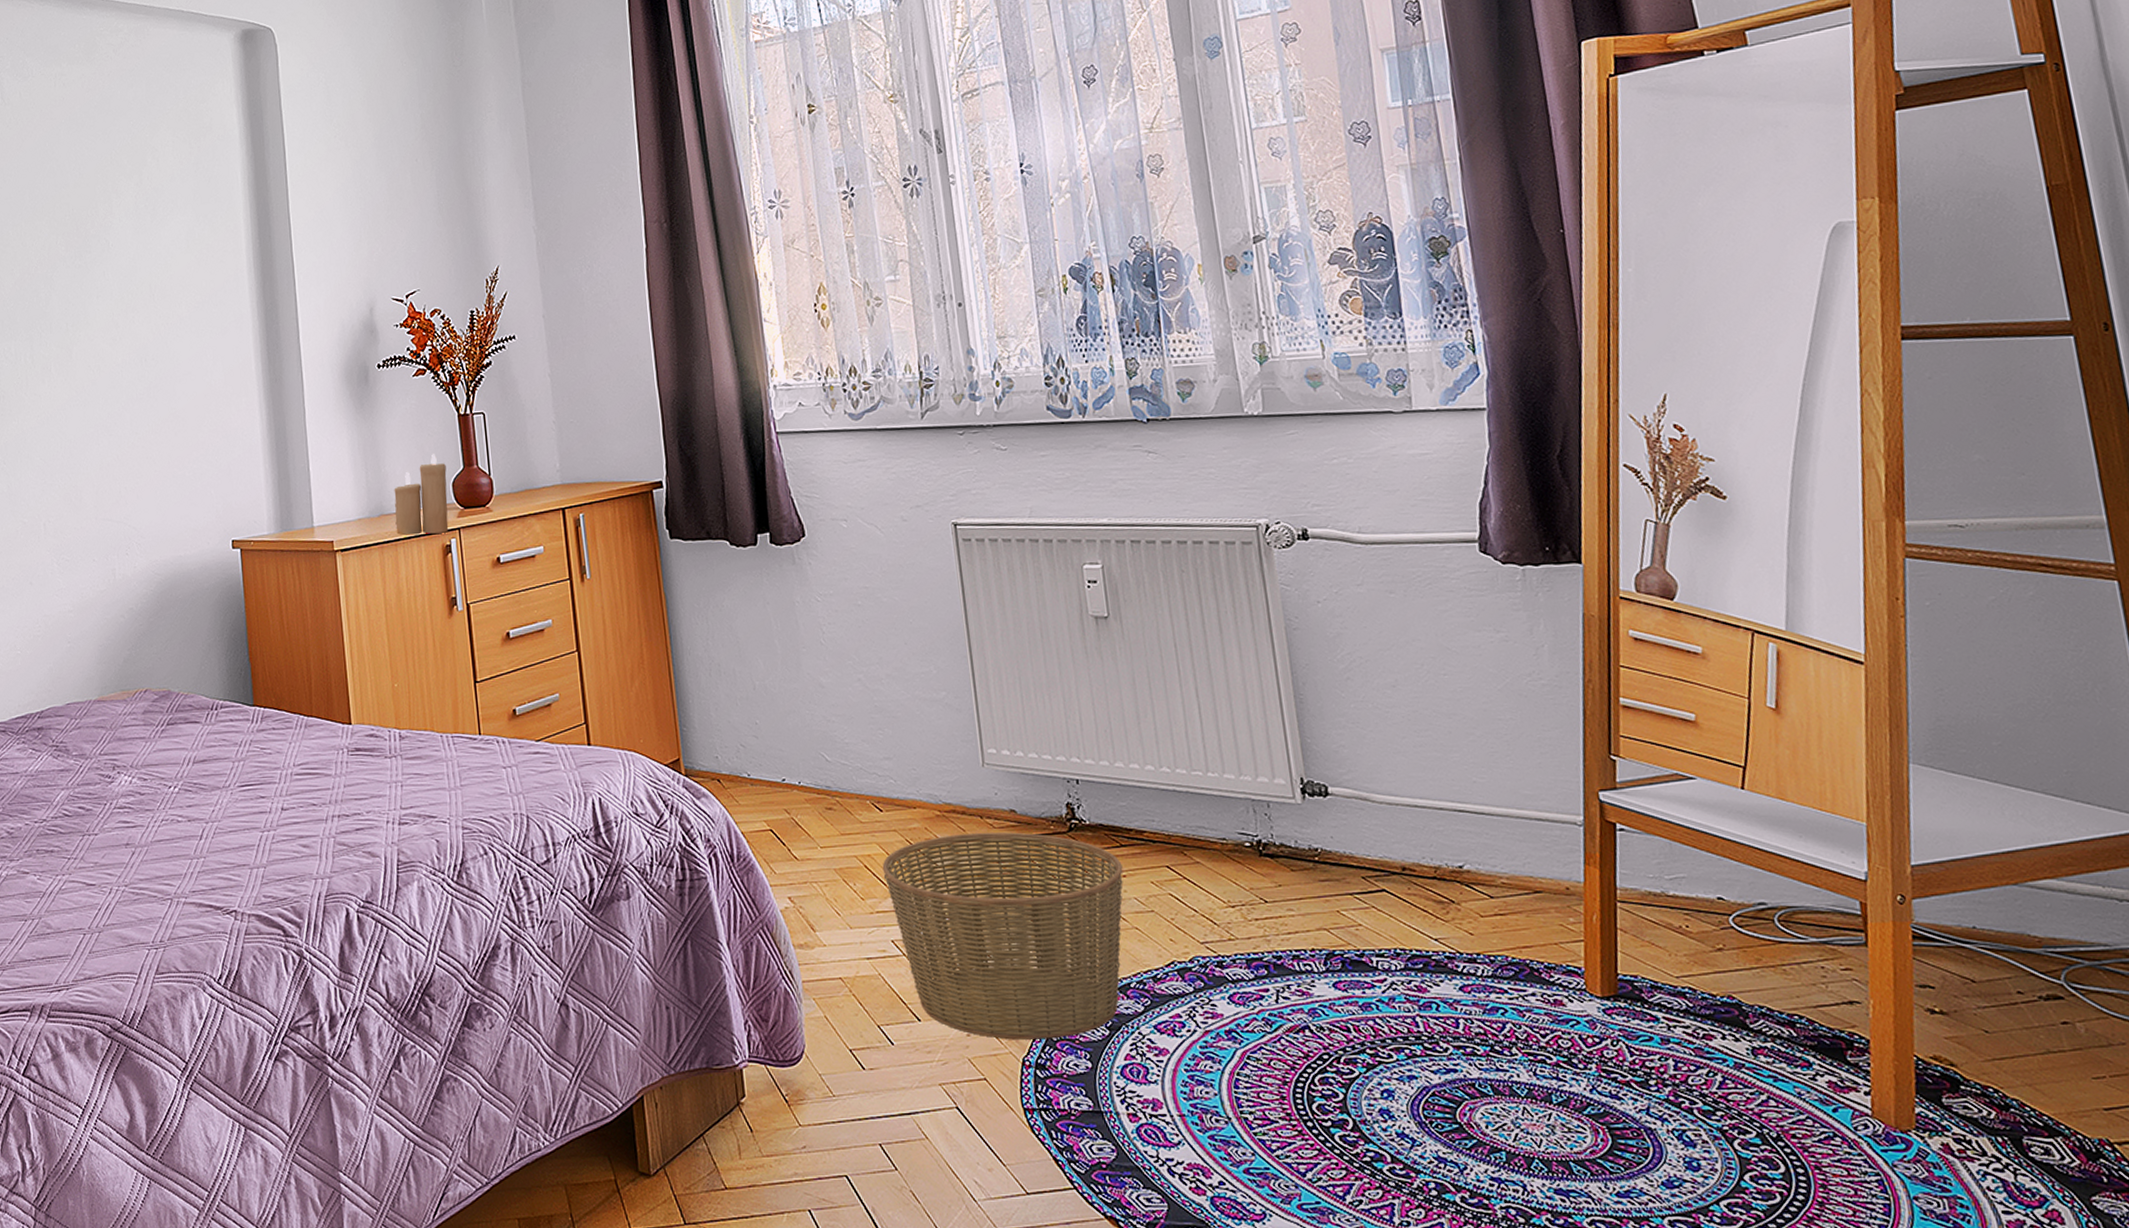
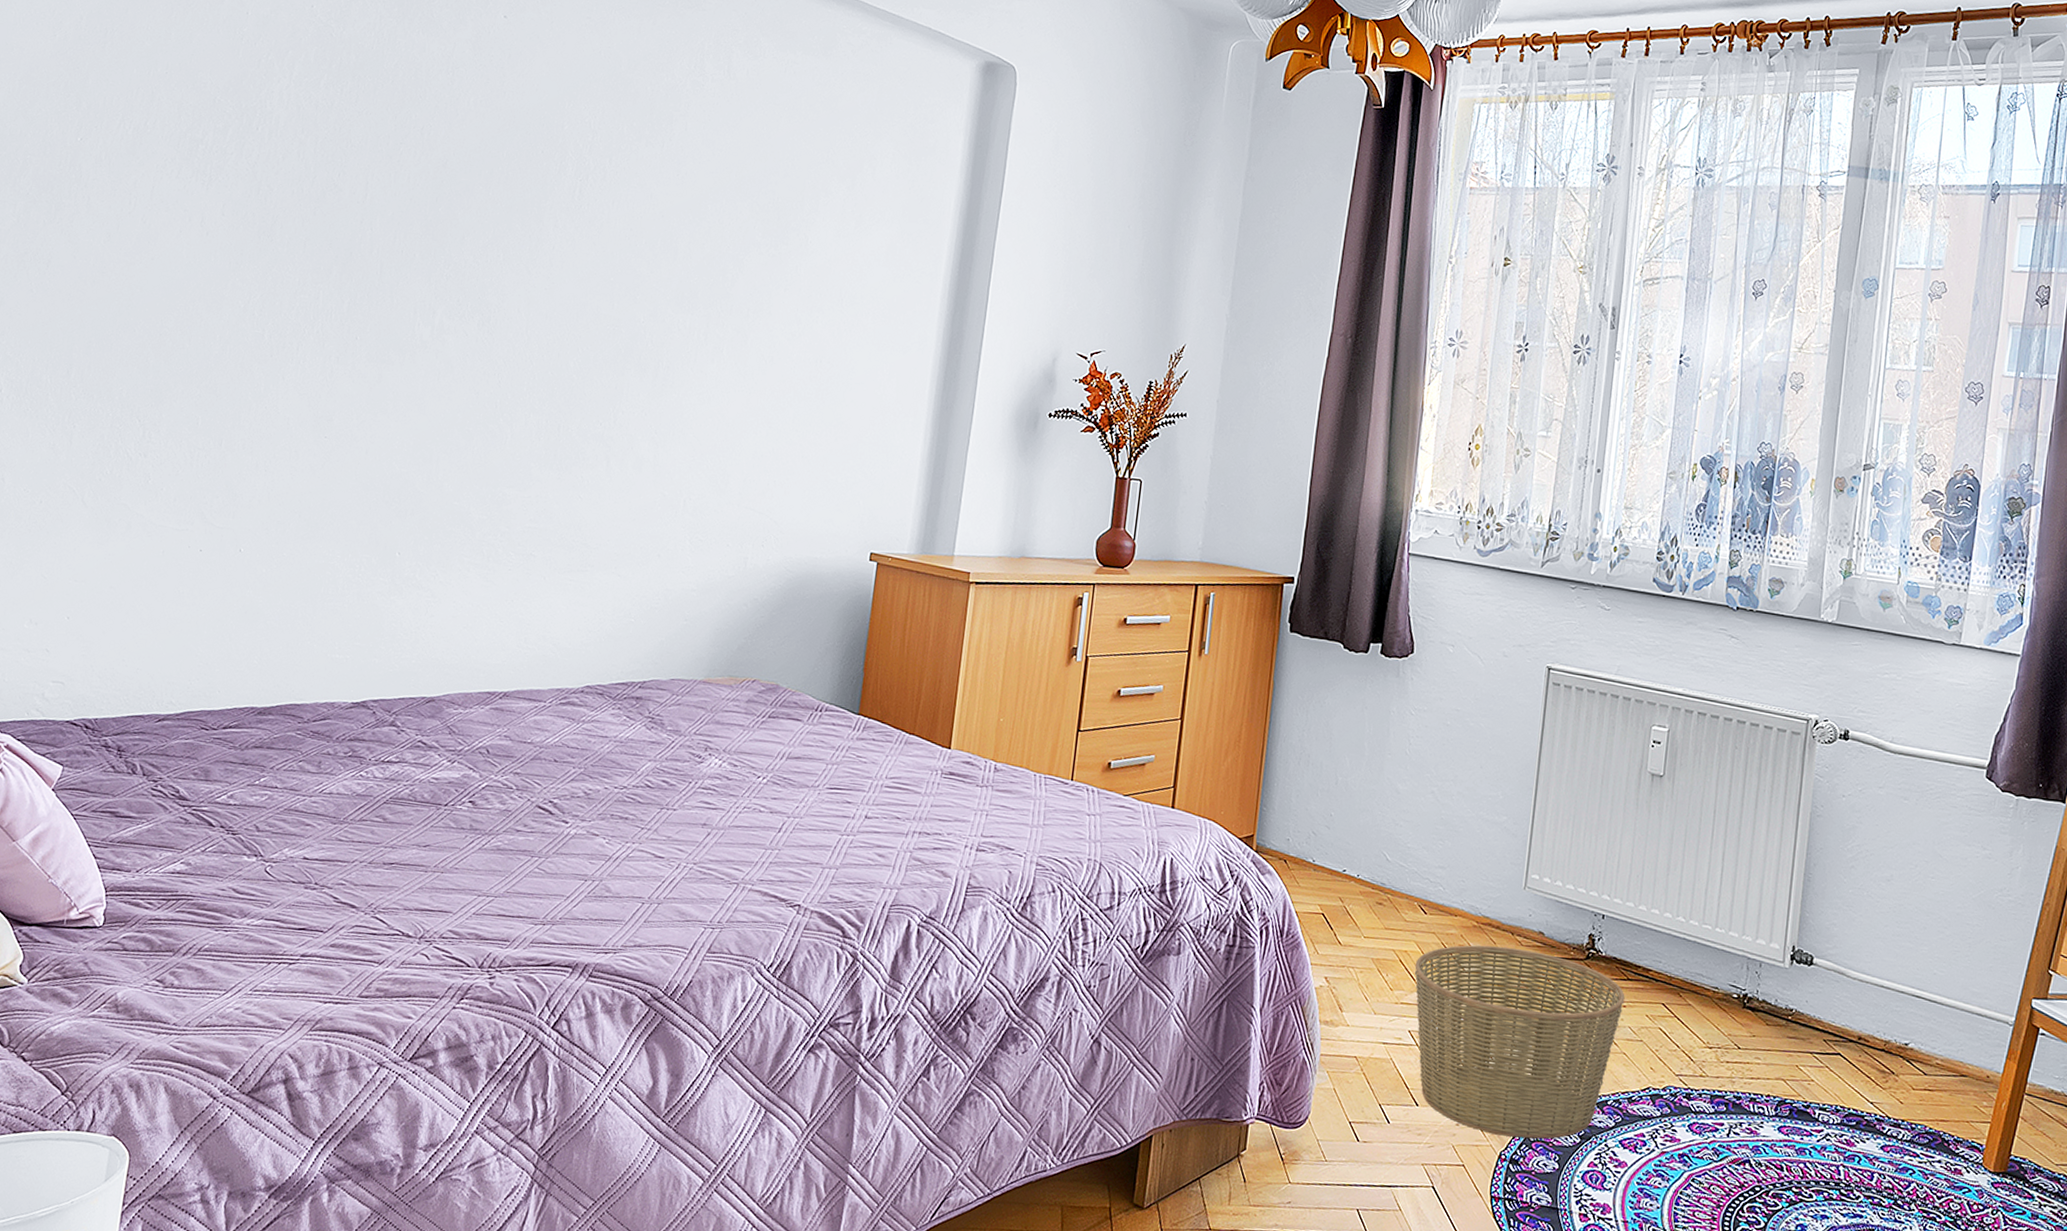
candle: present [394,454,449,536] -> none [1033,509,1094,586]

